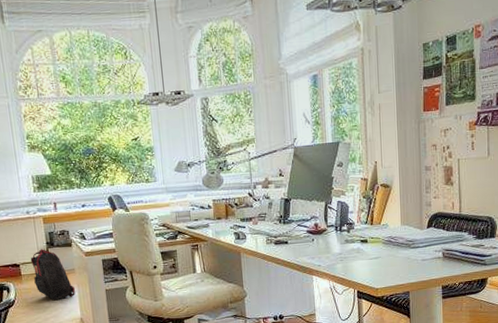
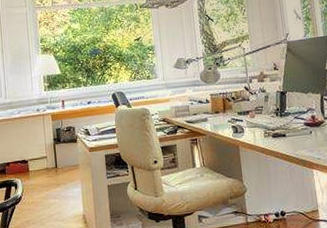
backpack: present [30,249,75,301] -> none [38,145,79,197]

